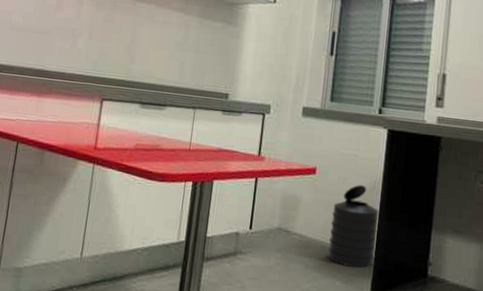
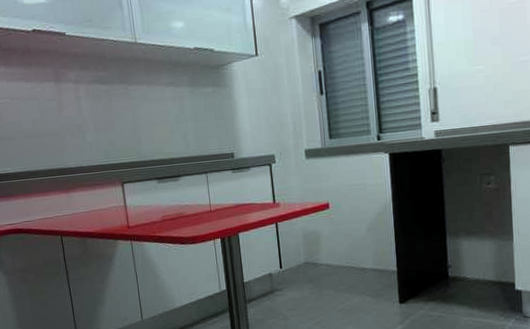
trash can: present [328,185,379,268] -> none [351,209,398,283]

